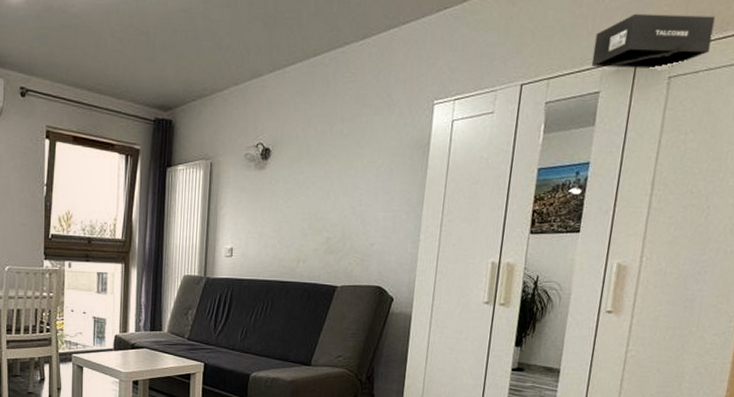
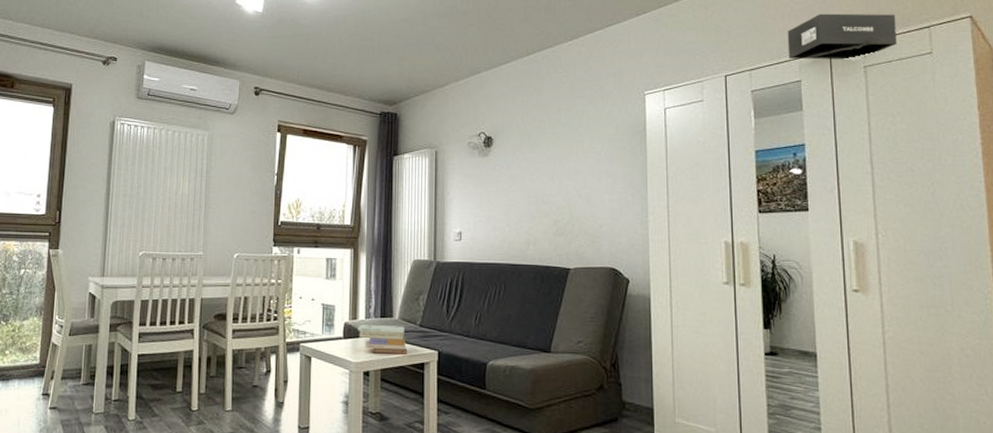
books: none [128,337,175,366] -> present [358,325,408,355]

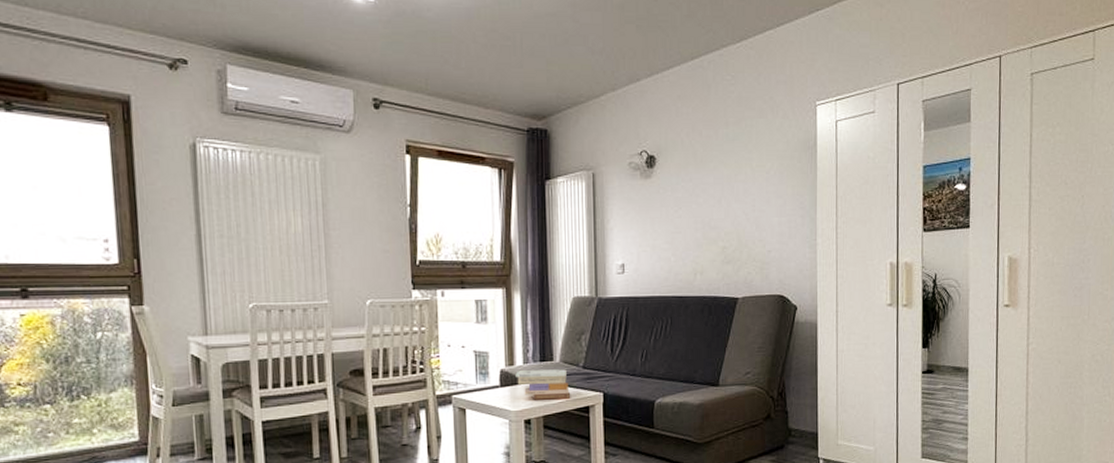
box: present [787,13,897,59] -> none [960,14,1064,66]

